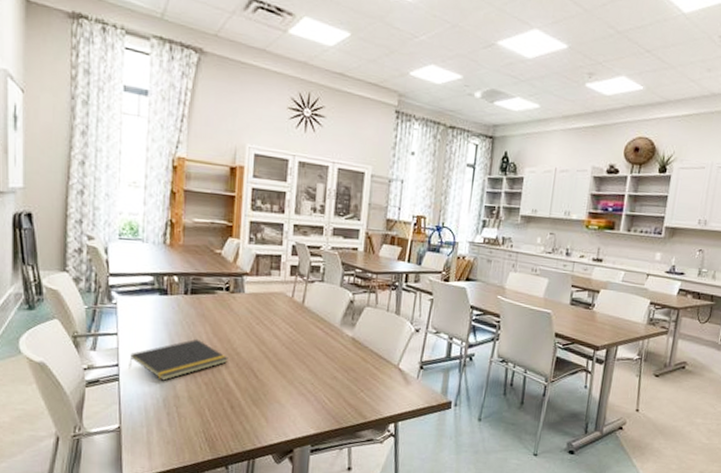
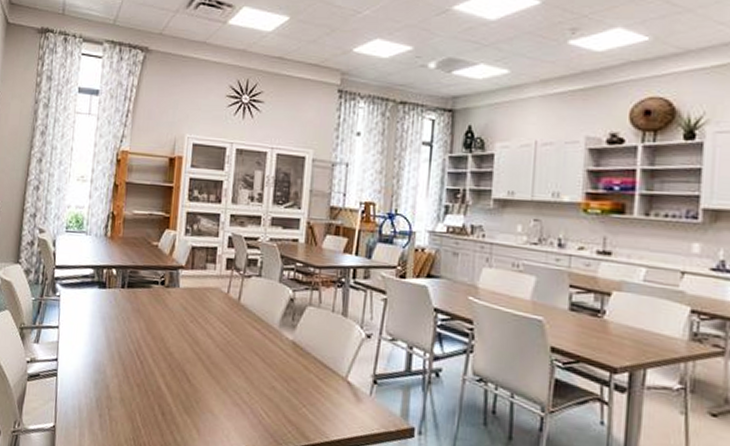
notepad: present [129,339,228,381] -> none [66,335,161,379]

